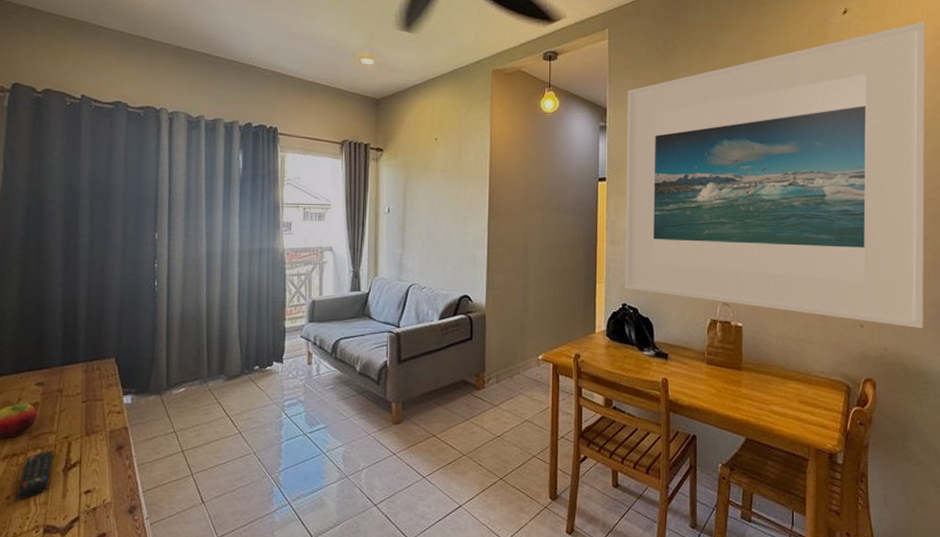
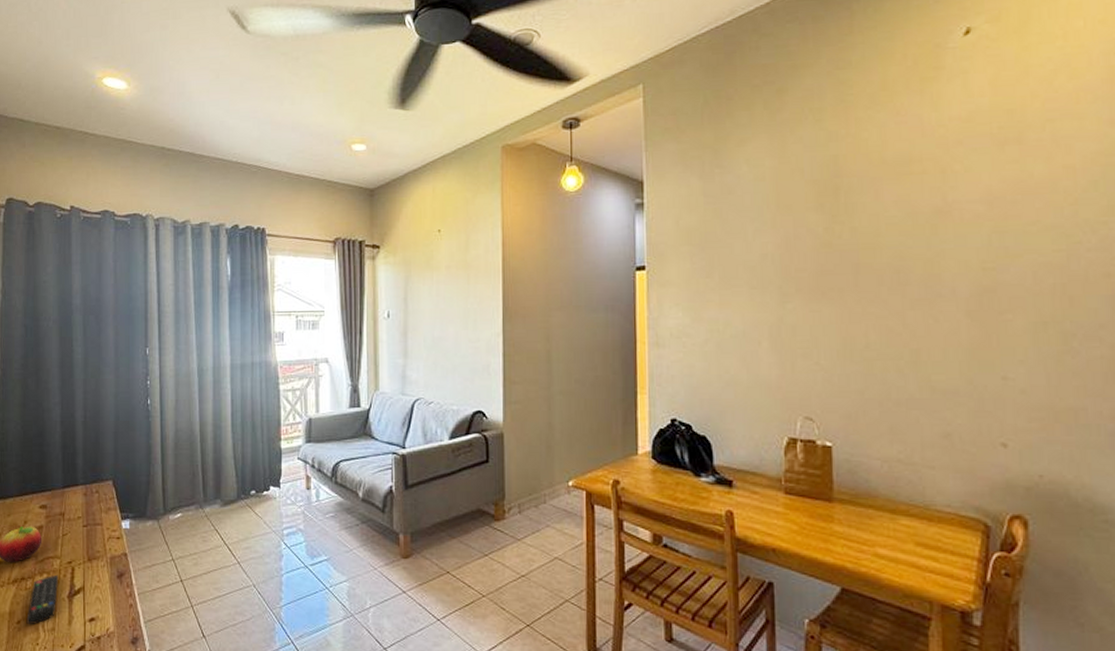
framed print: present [624,22,926,329] -> none [669,33,1100,450]

